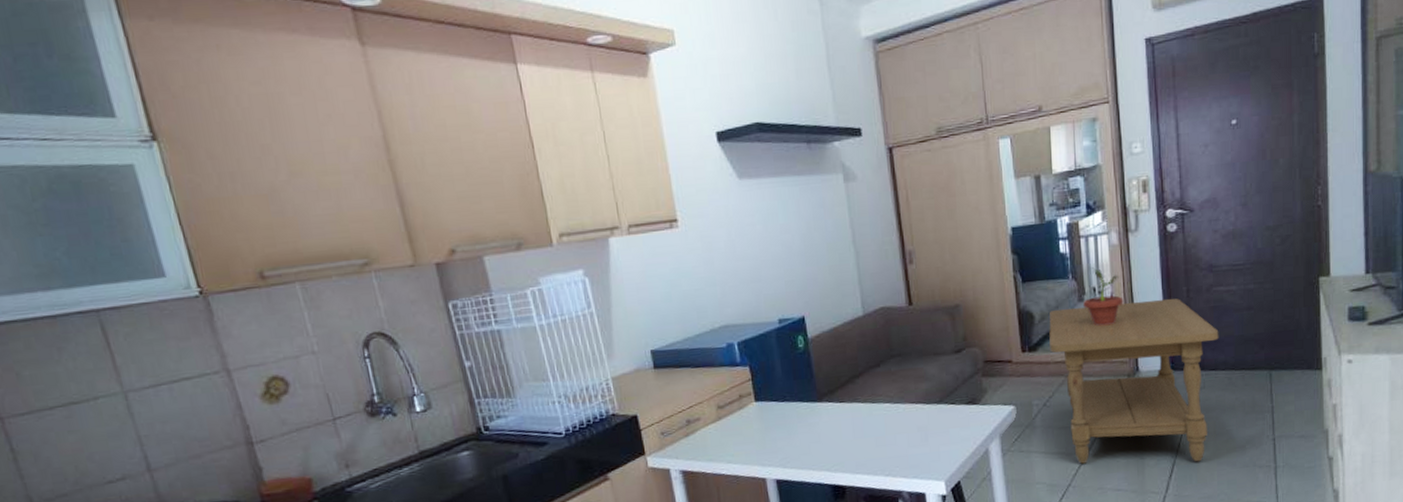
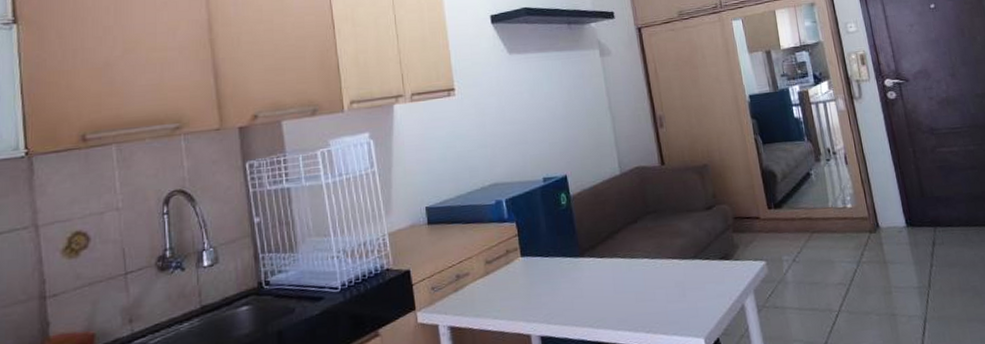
coffee table: present [1049,298,1219,464] -> none [790,158,954,321]
potted plant: present [1083,267,1124,326] -> none [820,130,857,185]

